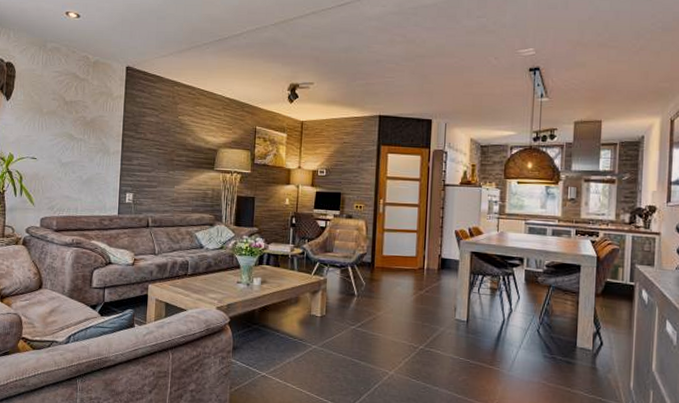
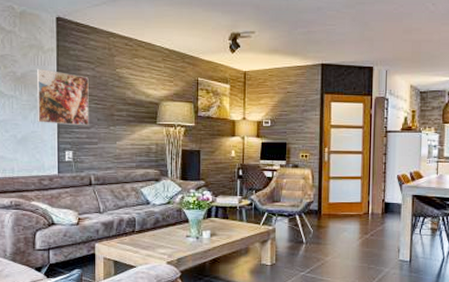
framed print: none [102,114,152,170] -> present [36,68,89,126]

